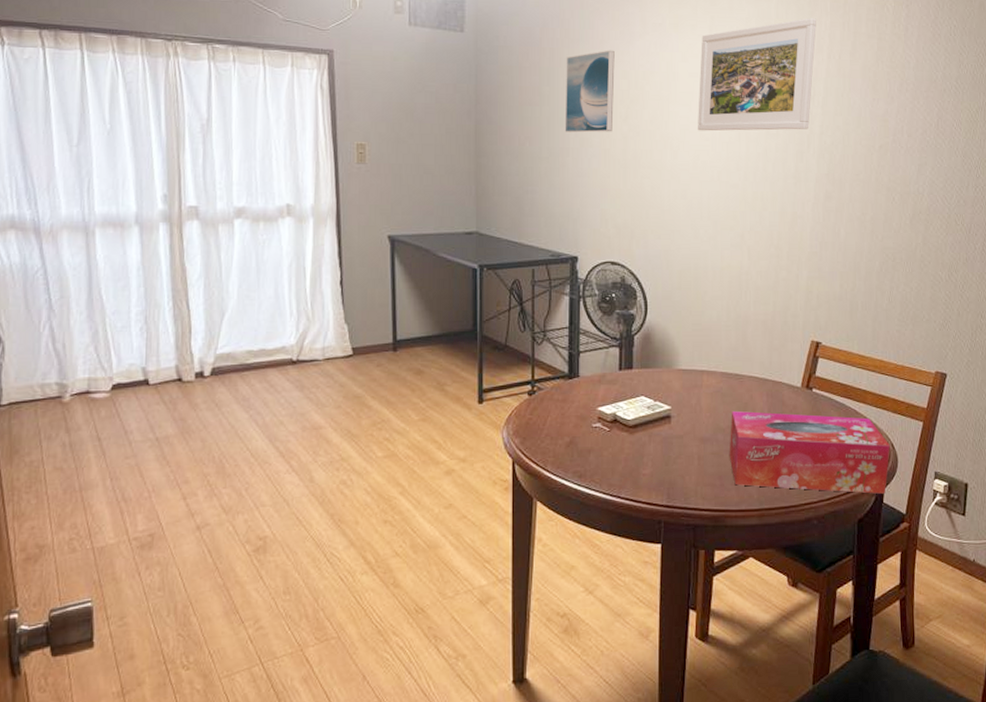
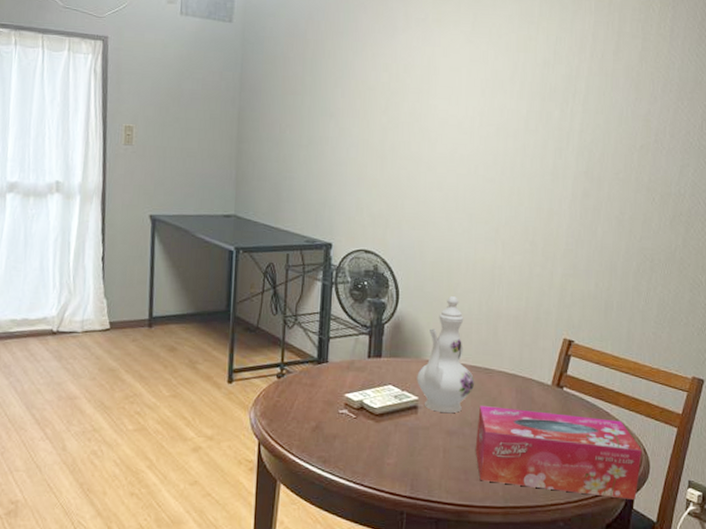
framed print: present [565,50,615,133] -> none [325,43,377,123]
ewer: none [669,304,727,421] -> present [417,296,475,414]
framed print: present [698,18,816,131] -> none [457,17,580,127]

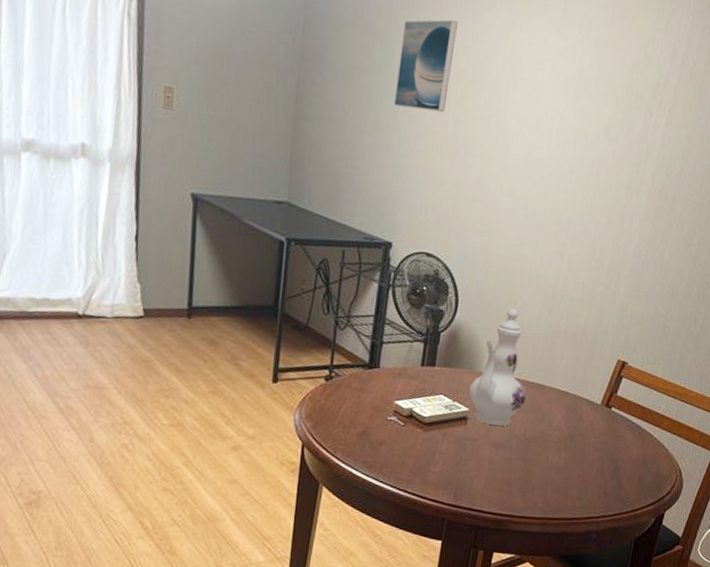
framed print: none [325,43,377,123] -> present [393,19,458,113]
tissue box: present [475,405,642,501] -> none [520,419,678,517]

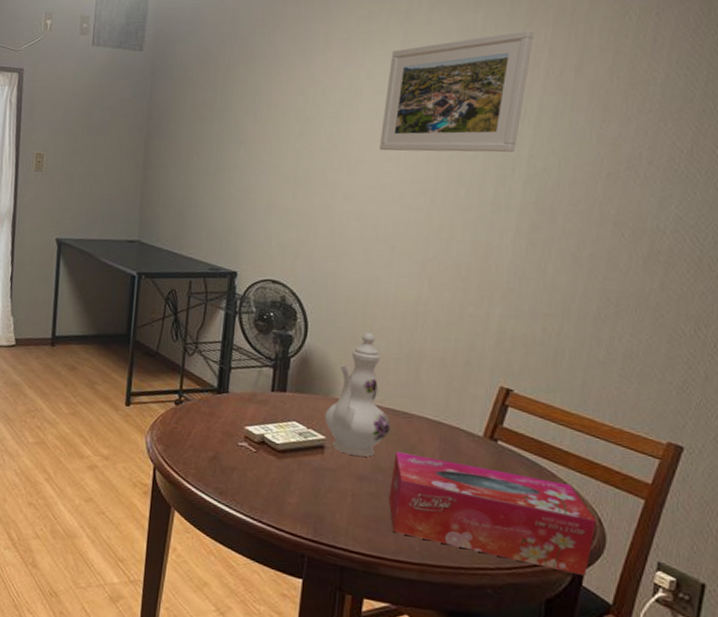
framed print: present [393,19,458,113] -> none [234,66,293,149]
tissue box: none [520,419,678,517] -> present [388,451,596,577]
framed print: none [535,16,677,139] -> present [380,30,534,153]

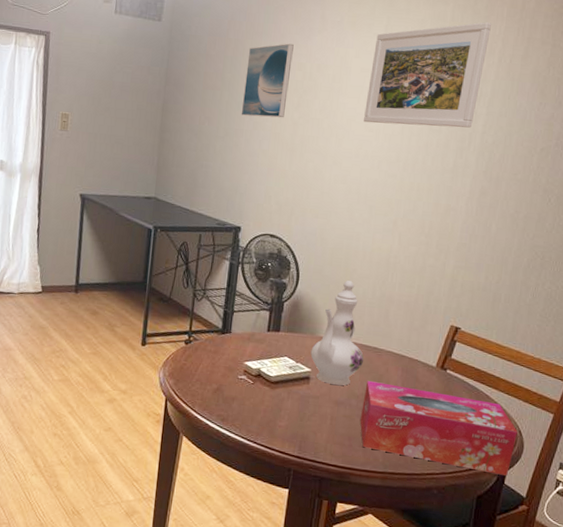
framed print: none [234,66,293,149] -> present [241,43,294,118]

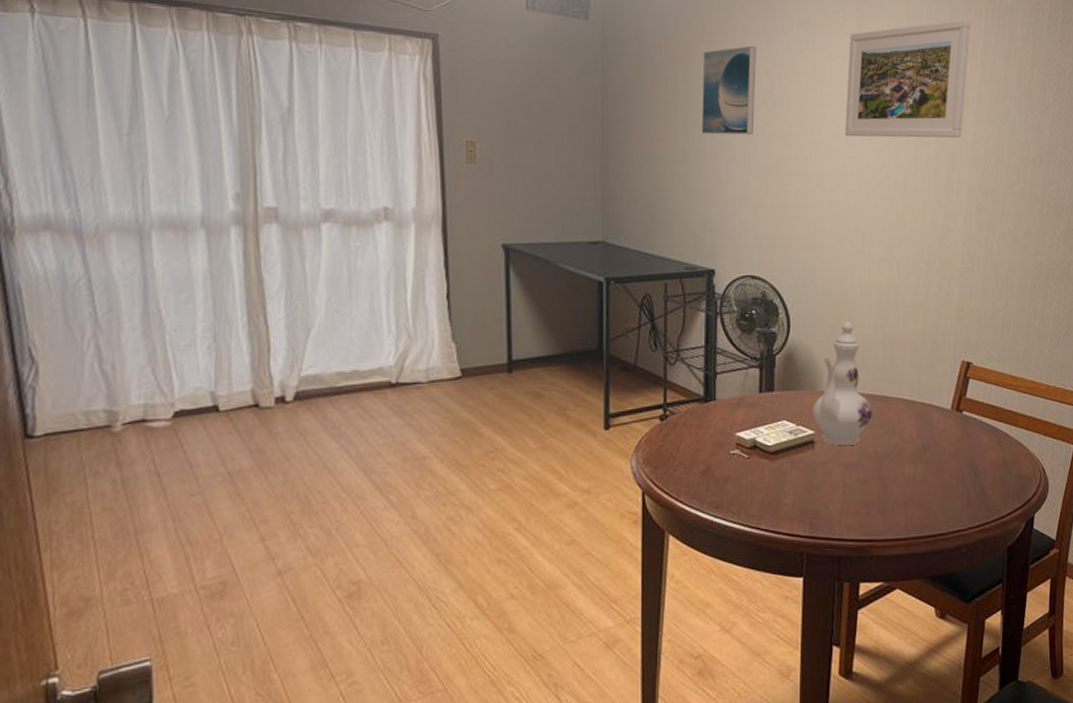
tissue box: present [360,380,518,477] -> none [875,434,1041,521]

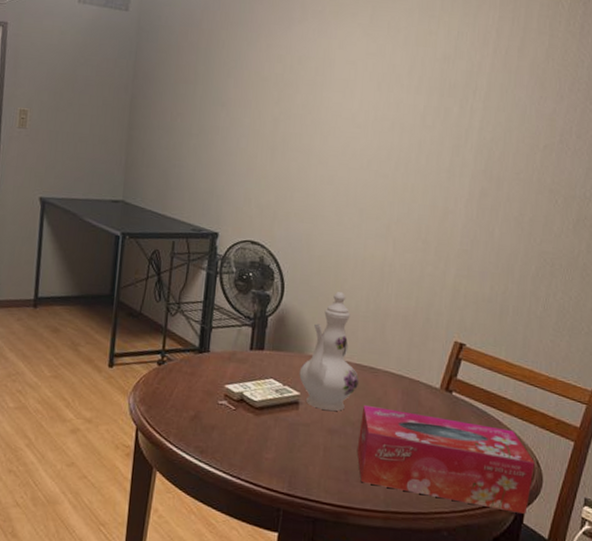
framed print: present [701,45,756,135] -> none [216,34,272,114]
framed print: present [845,19,970,138] -> none [350,11,484,124]
tissue box: none [875,434,1041,521] -> present [357,404,535,515]

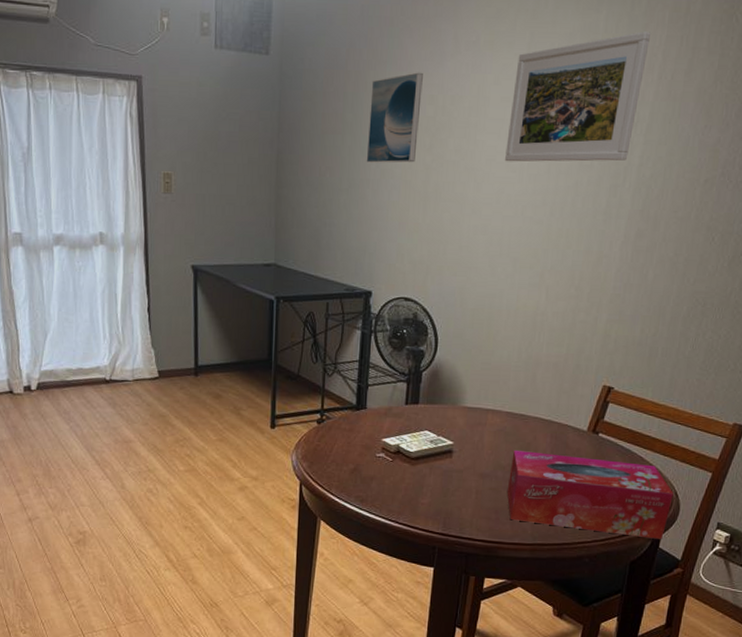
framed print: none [216,34,272,114] -> present [366,72,423,163]
ewer: present [299,292,360,411] -> none [452,344,511,458]
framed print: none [350,11,484,124] -> present [505,31,650,162]

